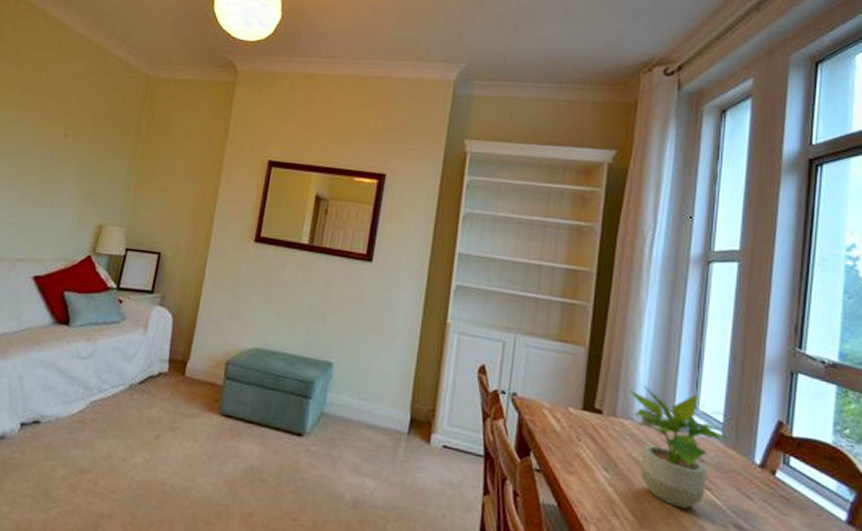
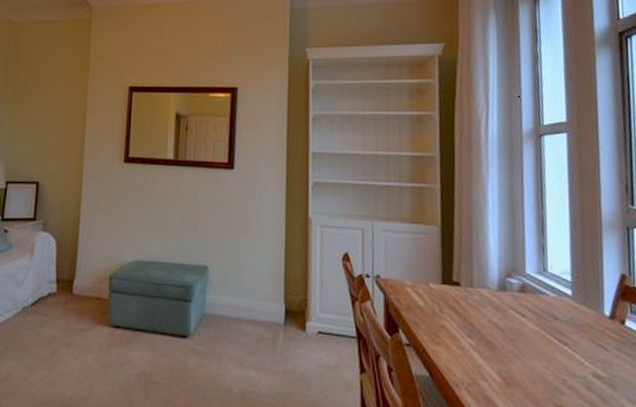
potted plant: present [629,384,733,509] -> none [482,254,583,365]

